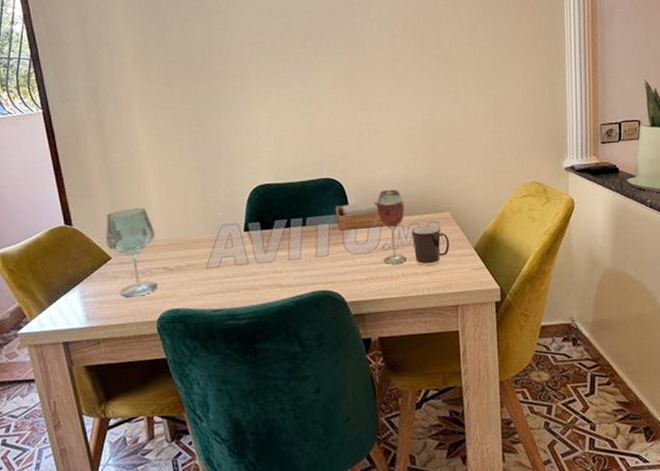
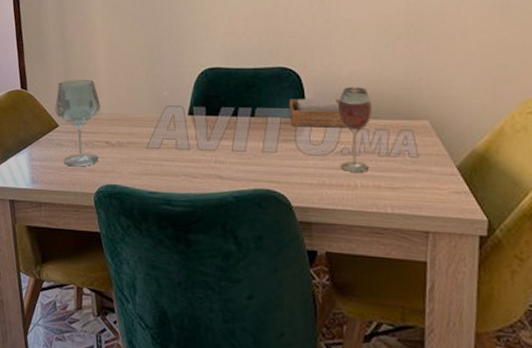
mug: present [411,225,450,266] -> none [377,133,426,180]

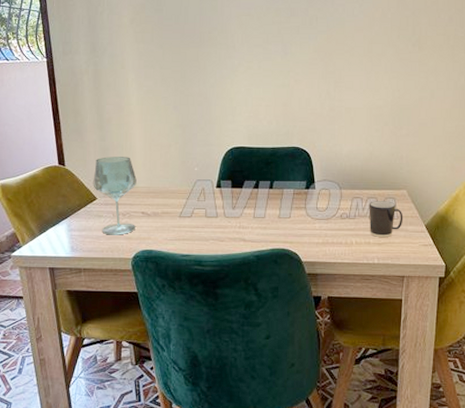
napkin holder: present [289,98,345,128] -> none [300,172,344,197]
wineglass: present [338,87,372,172] -> none [340,163,365,232]
mug: none [377,133,426,180] -> present [369,201,403,237]

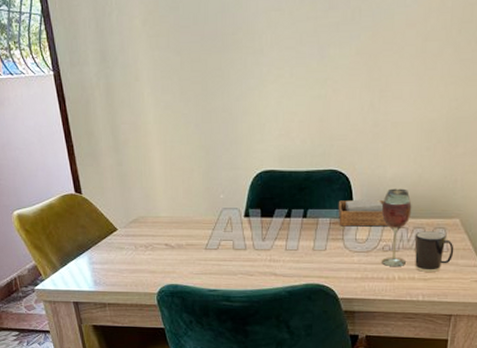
wine glass: present [93,157,137,235] -> none [112,183,159,269]
napkin holder: none [300,172,344,197] -> present [338,199,387,227]
wineglass: none [340,163,365,232] -> present [382,188,412,266]

